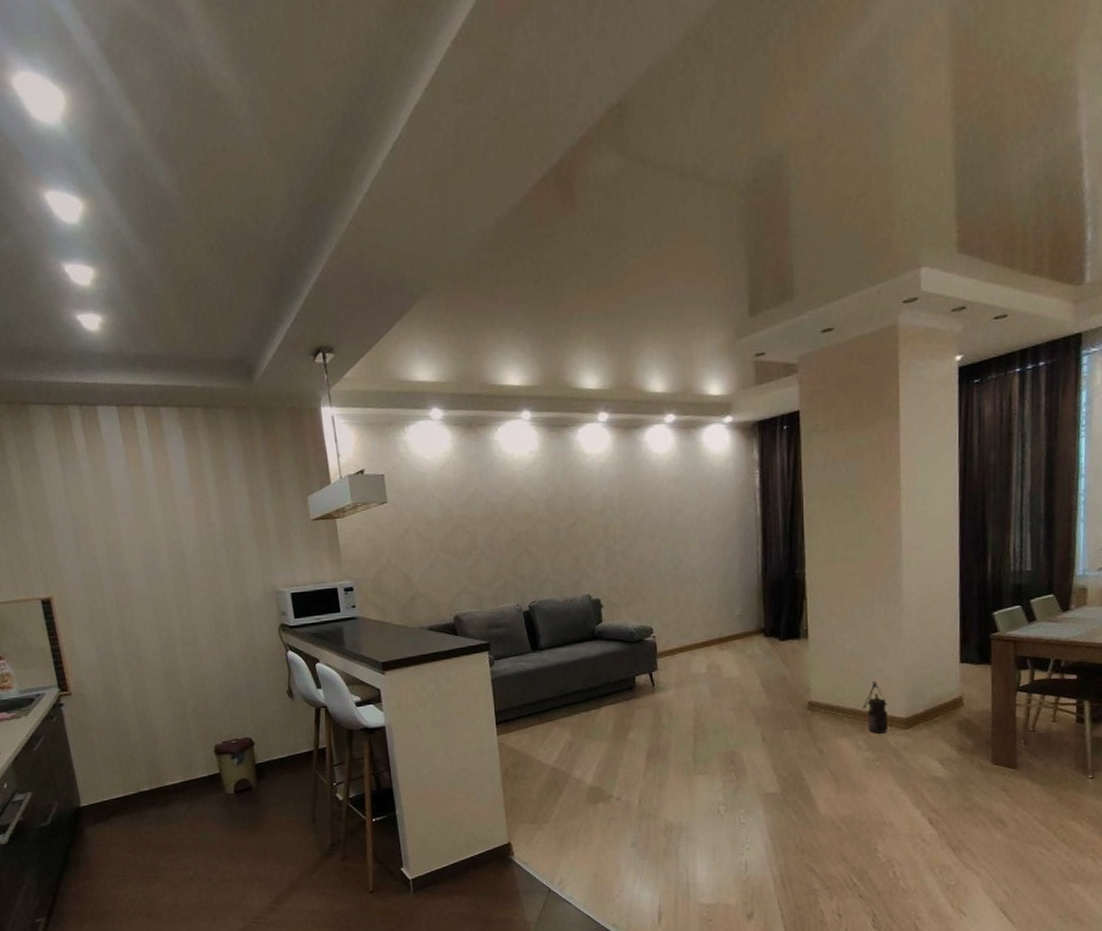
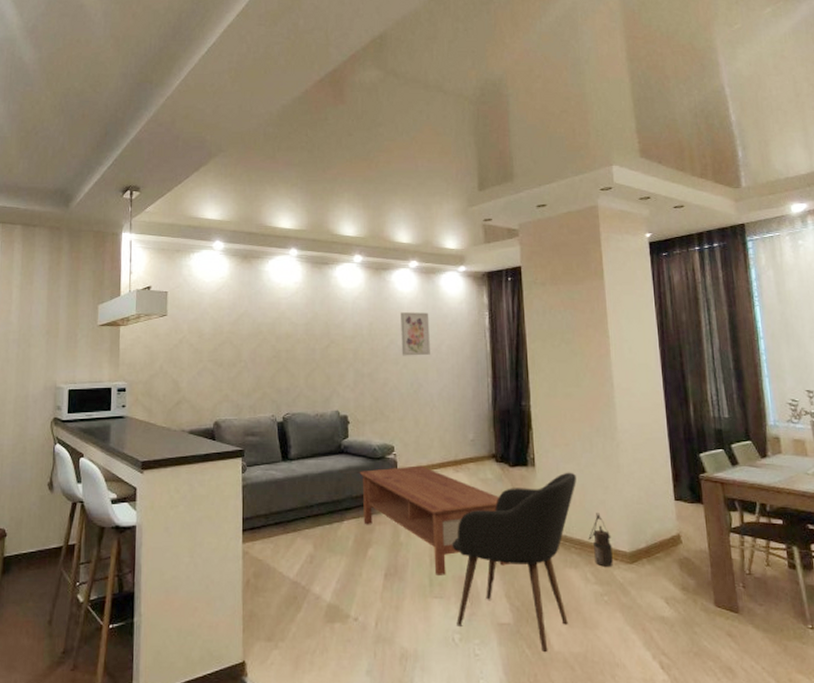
coffee table: none [616,646,777,753] -> present [359,465,509,575]
wall art: none [656,476,691,529] -> present [401,312,430,356]
armchair: none [716,641,853,817] -> present [452,472,576,653]

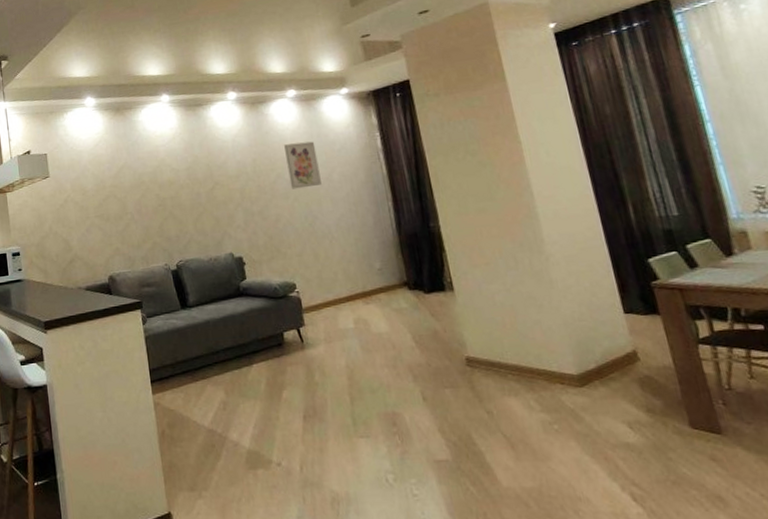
coffee table: present [359,465,509,575] -> none [262,300,439,414]
armchair: present [452,472,576,653] -> none [371,293,515,490]
lantern: present [588,513,613,567] -> none [526,334,560,393]

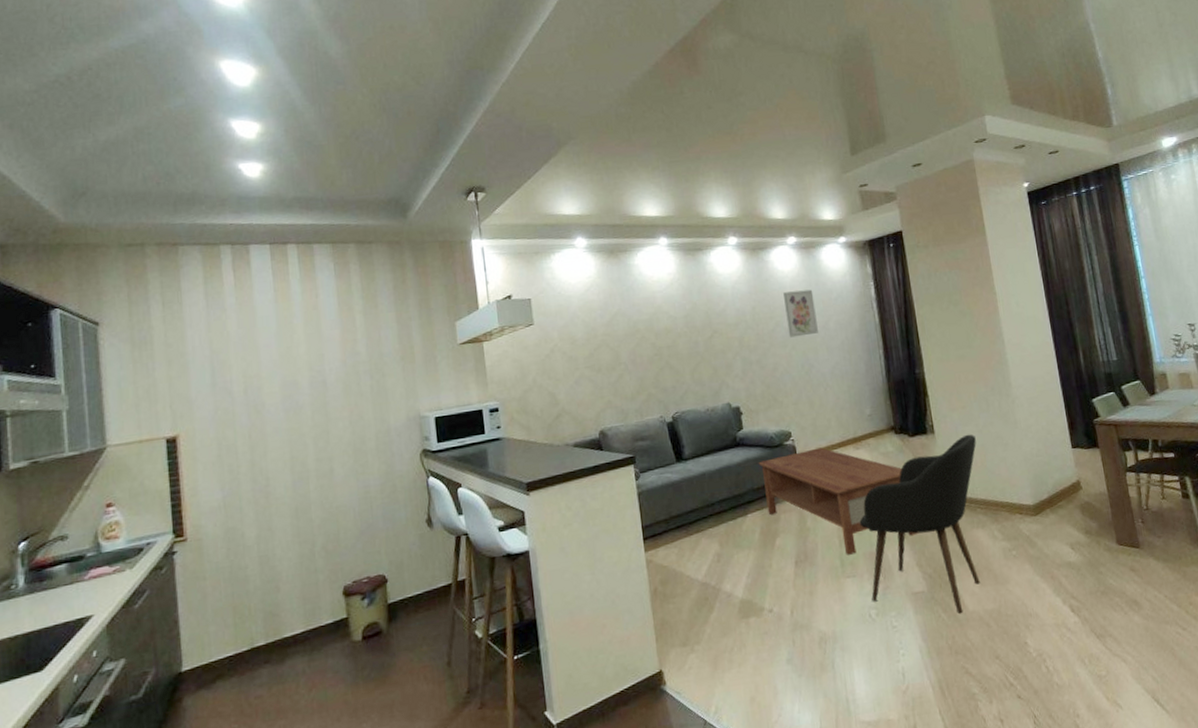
coffee table: none [262,300,439,414] -> present [758,447,918,555]
armchair: none [371,293,515,490] -> present [859,434,980,614]

